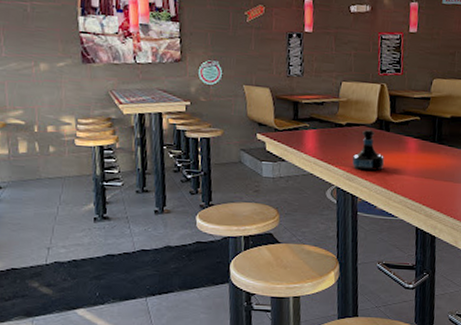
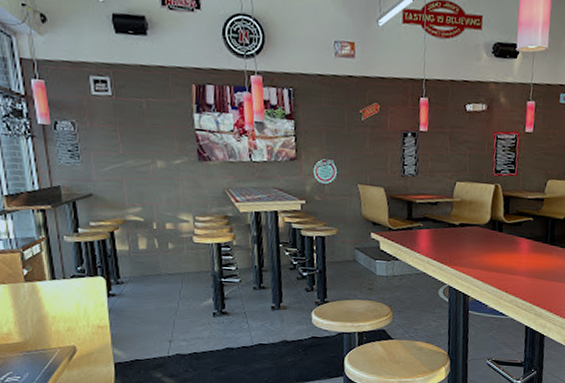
tequila bottle: present [352,129,385,172] -> none [464,229,497,271]

